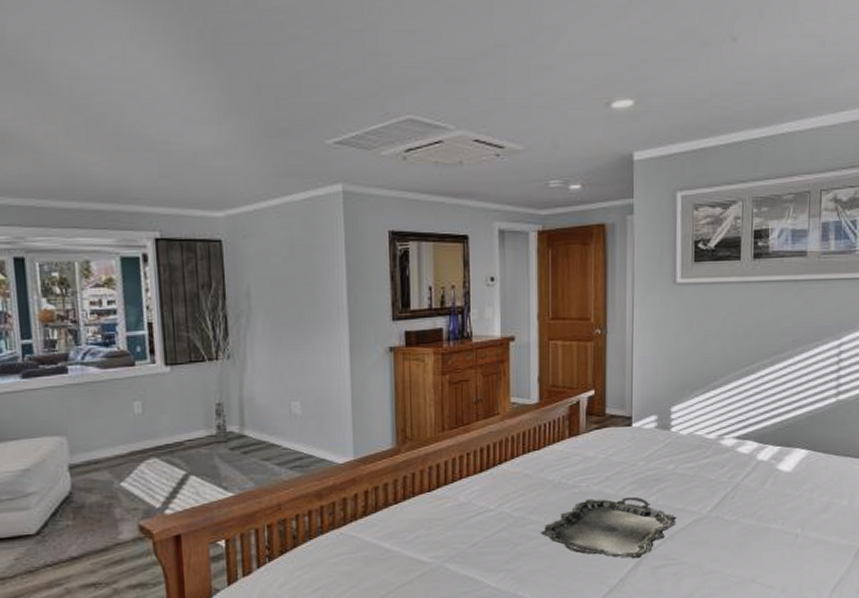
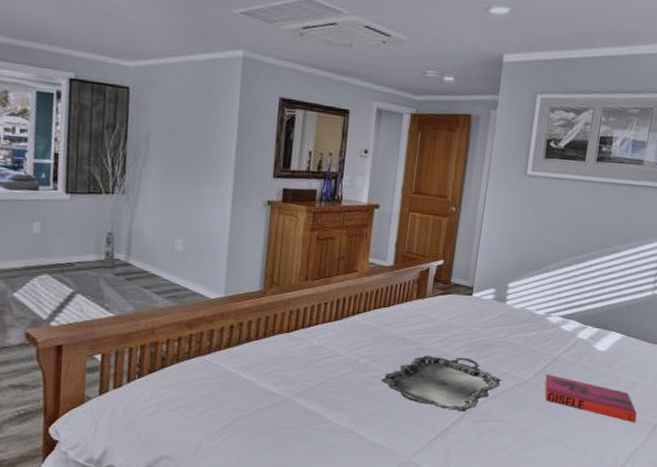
hardback book: none [726,505,837,549] -> present [544,374,637,423]

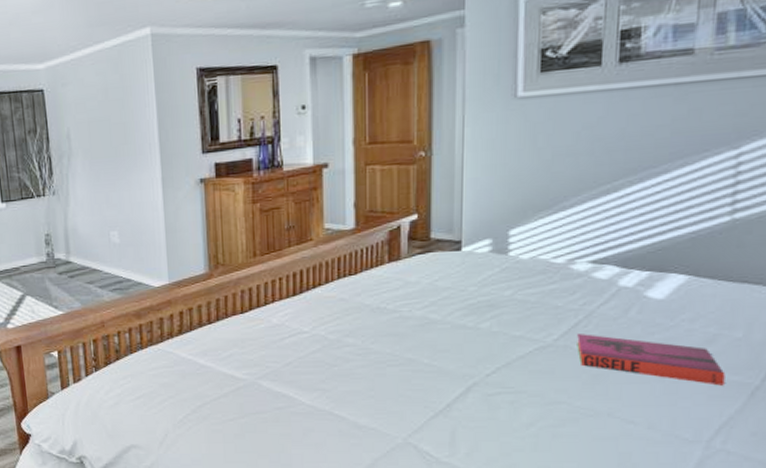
serving tray: present [380,355,501,412] -> none [357,322,514,385]

